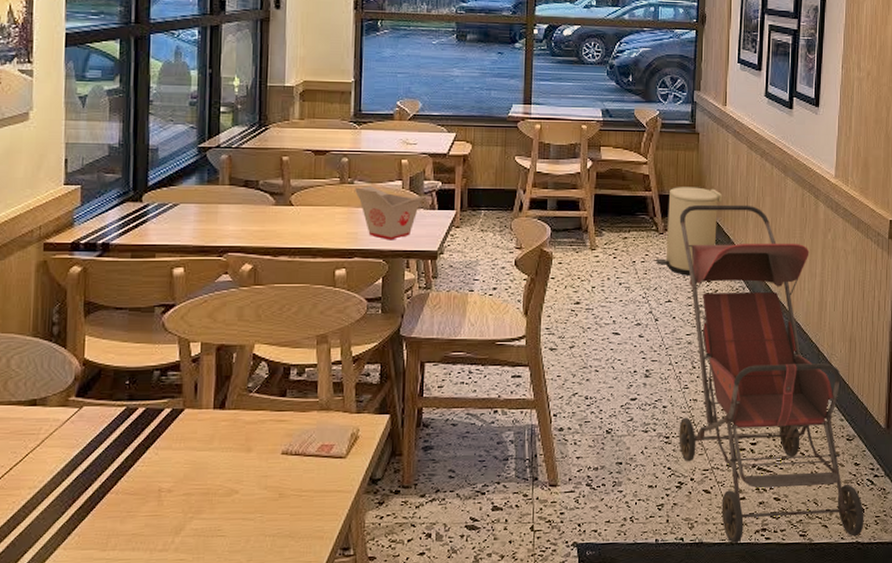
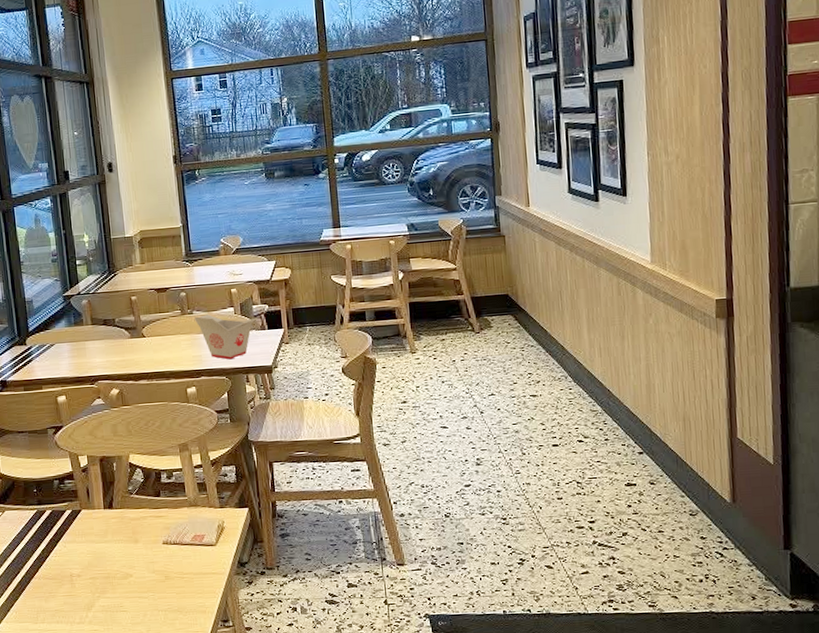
pedal bin: present [656,187,723,276] -> none [475,286,536,370]
baby stroller: present [678,204,864,544] -> none [493,298,717,615]

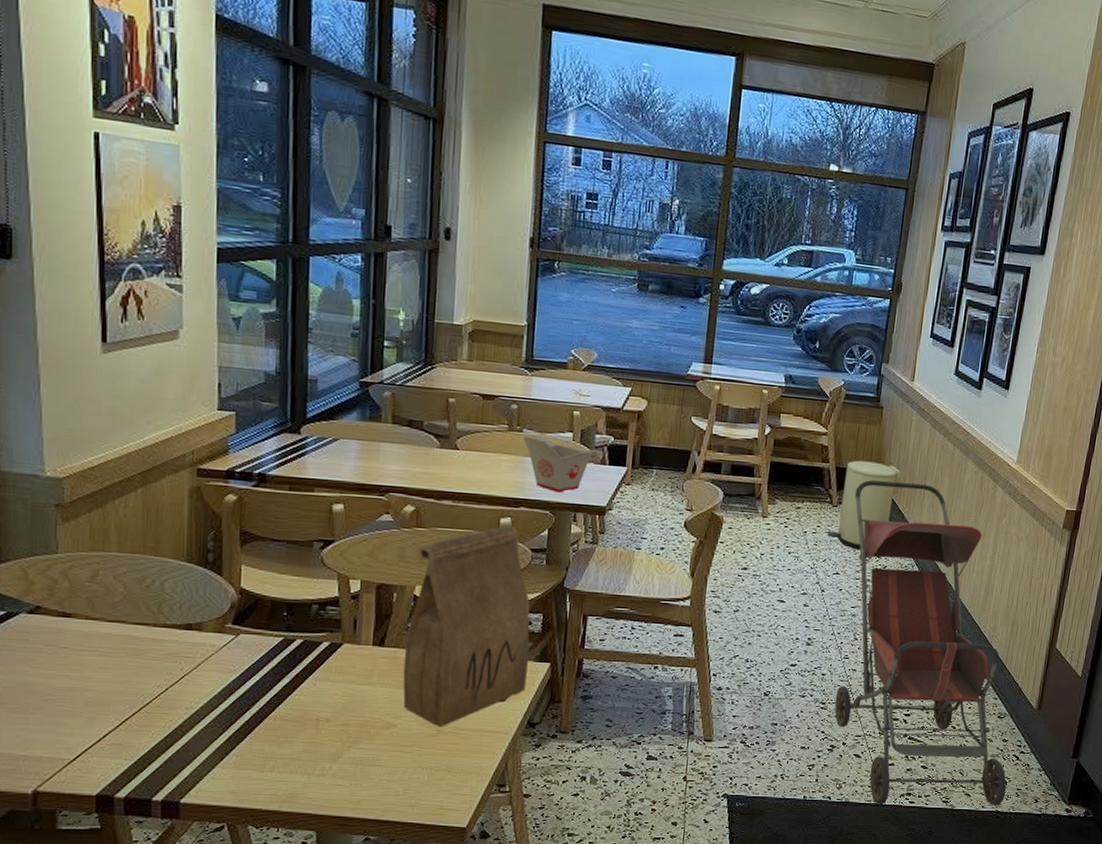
paper bag: none [126,394,232,574] -> present [403,526,530,728]
pedal bin: none [475,286,536,370] -> present [828,460,901,550]
baby stroller: none [493,298,717,615] -> present [834,480,1007,806]

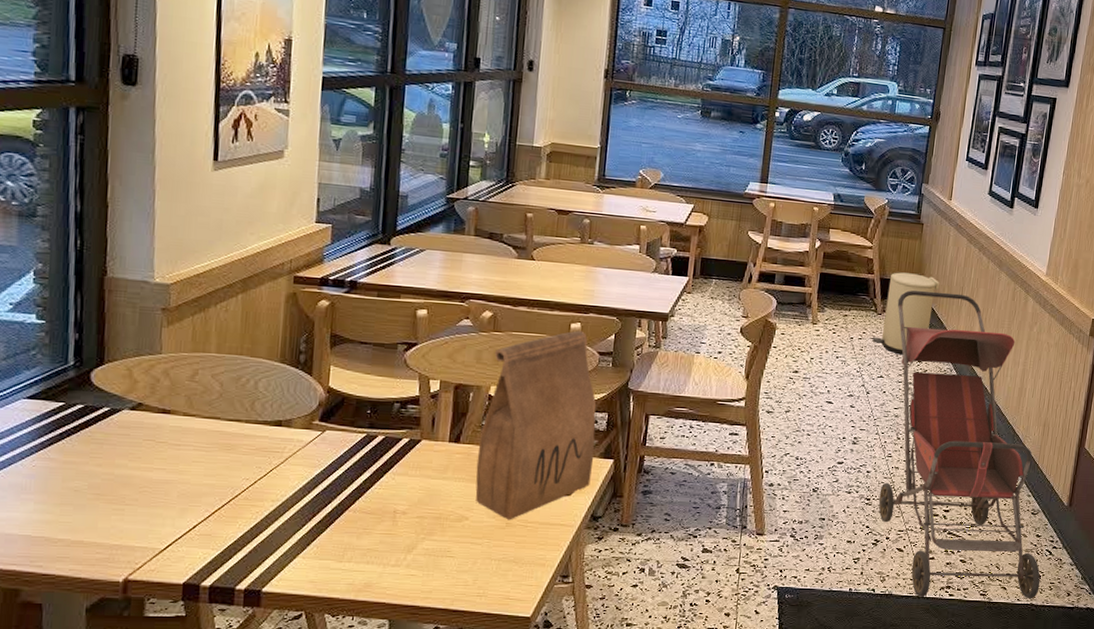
takeout container: present [522,435,600,493] -> none [593,247,664,300]

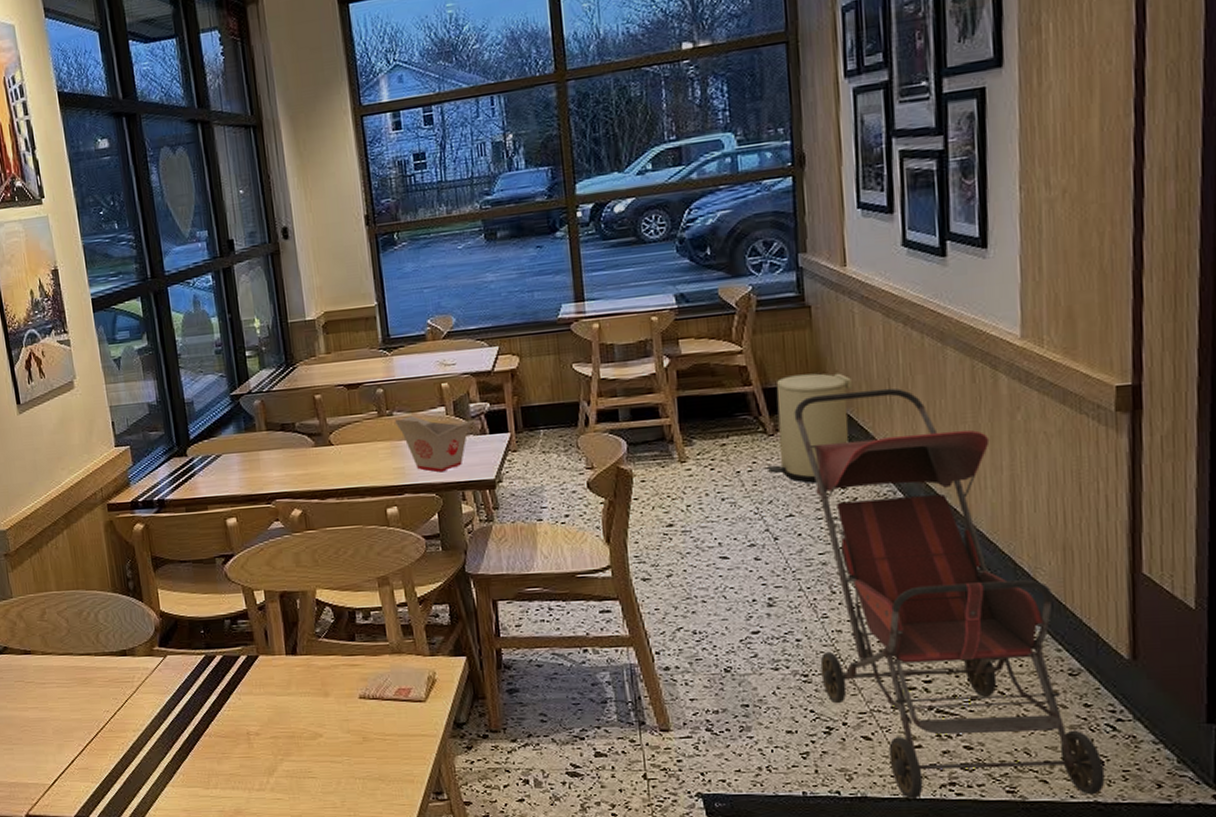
paper bag: present [475,330,596,520] -> none [312,515,445,734]
takeout container: none [593,247,664,300] -> present [394,415,477,473]

